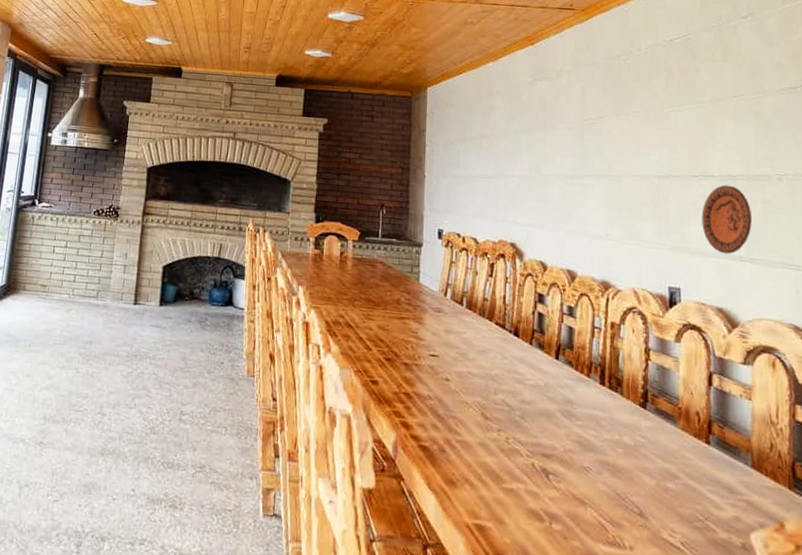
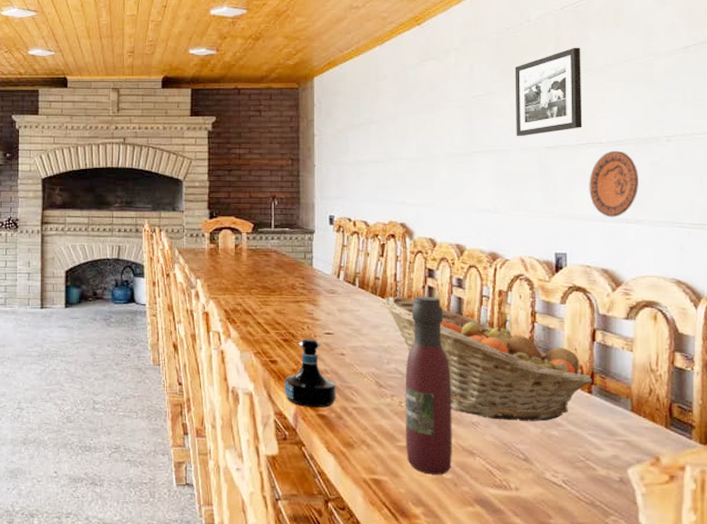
tequila bottle: none [384,359,440,439] -> present [284,338,336,408]
fruit basket: none [491,320,710,472] -> present [383,296,592,422]
wine bottle: none [512,322,562,526] -> present [405,296,452,475]
picture frame: none [626,78,694,164] -> present [514,47,583,137]

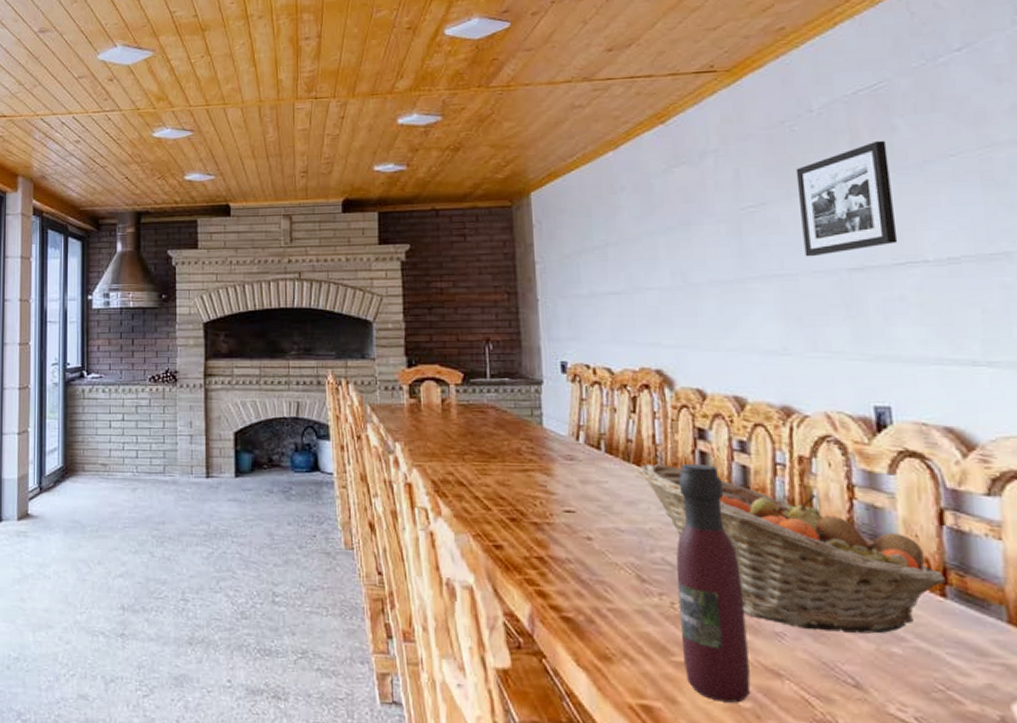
tequila bottle: present [284,338,336,408] -> none [514,517,584,609]
decorative plate: present [589,150,639,217] -> none [914,271,988,359]

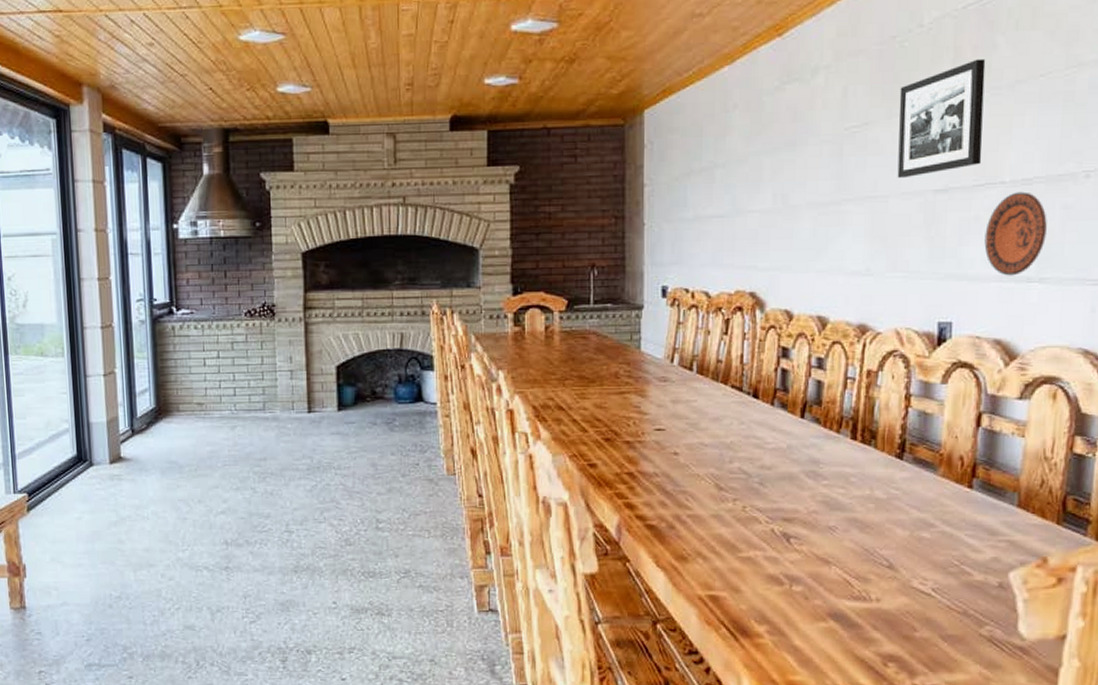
fruit basket: present [639,464,946,634] -> none [726,382,974,523]
wine bottle: present [676,463,751,703] -> none [749,380,806,588]
decorative plate: none [914,271,988,359] -> present [984,191,1047,276]

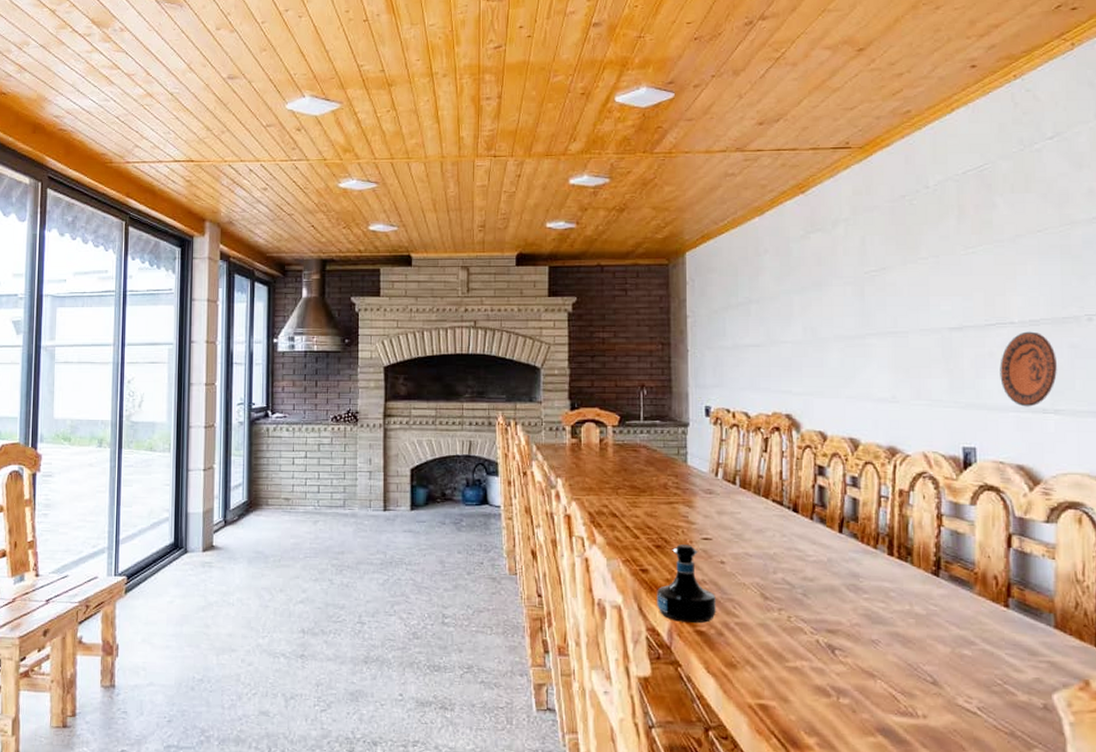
tequila bottle: none [605,436,668,518] -> present [657,544,716,624]
picture frame: present [897,58,986,179] -> none [912,216,991,317]

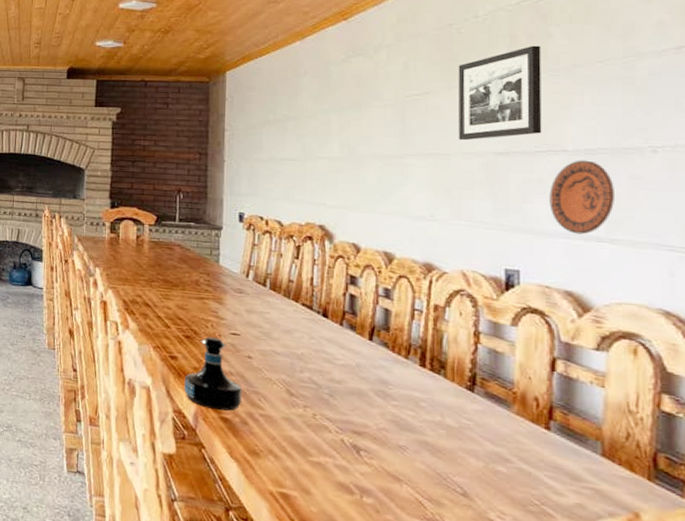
picture frame: none [912,216,991,317] -> present [458,45,542,141]

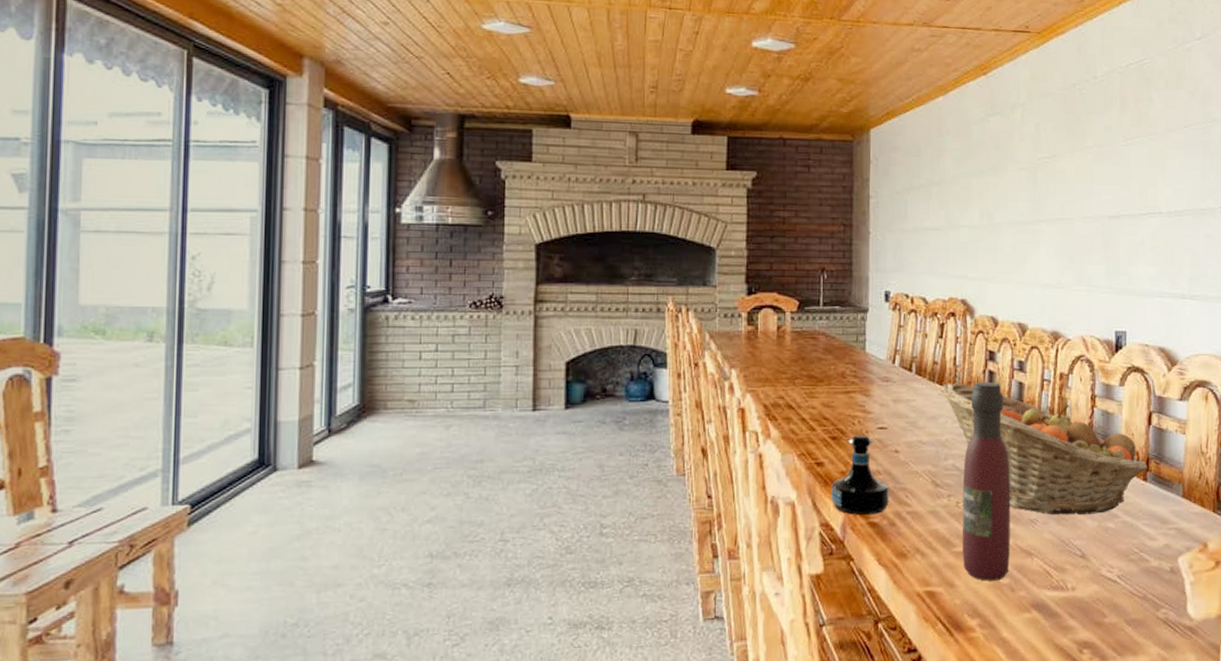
fruit basket: none [297,301,551,455] -> present [941,383,1147,515]
wine bottle: none [319,303,375,499] -> present [962,381,1011,581]
picture frame: present [458,45,542,141] -> none [1080,109,1145,205]
decorative plate: present [549,160,614,235] -> none [1149,221,1195,293]

